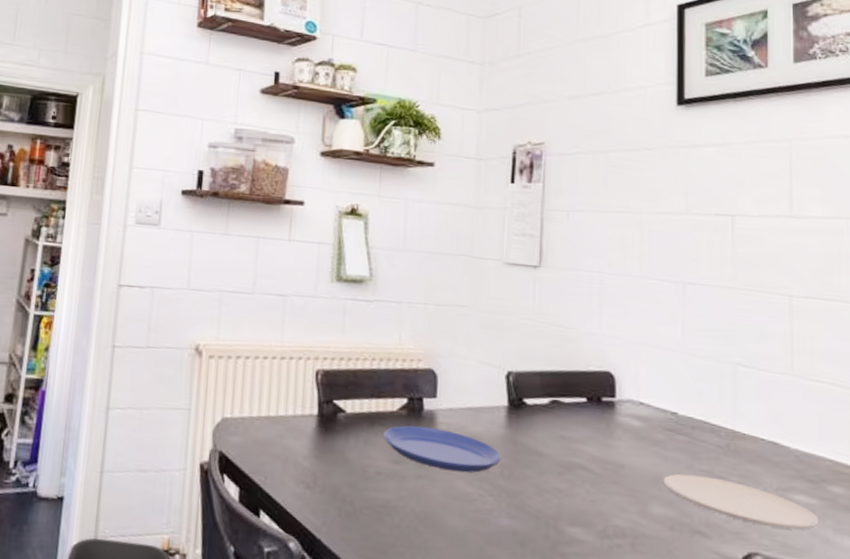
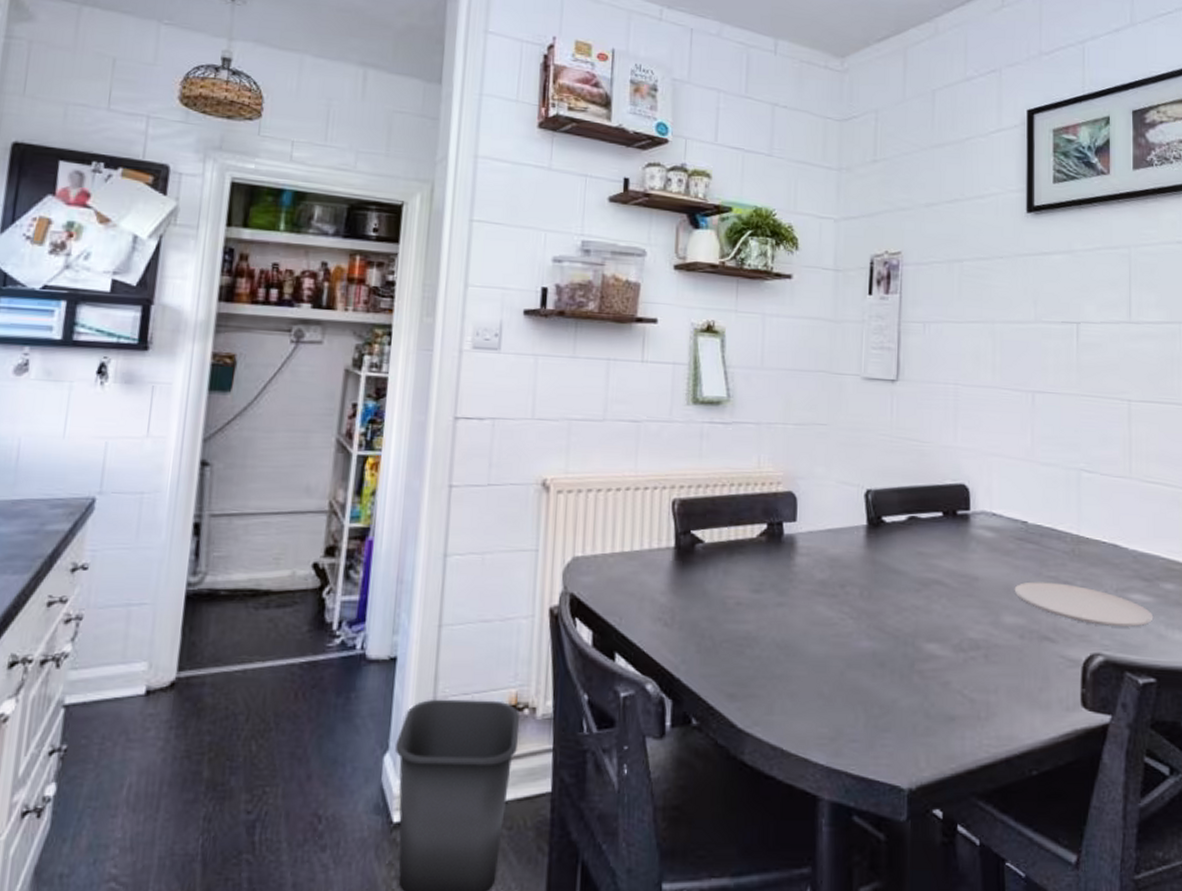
plate: present [384,425,502,473] -> none [743,552,861,597]

